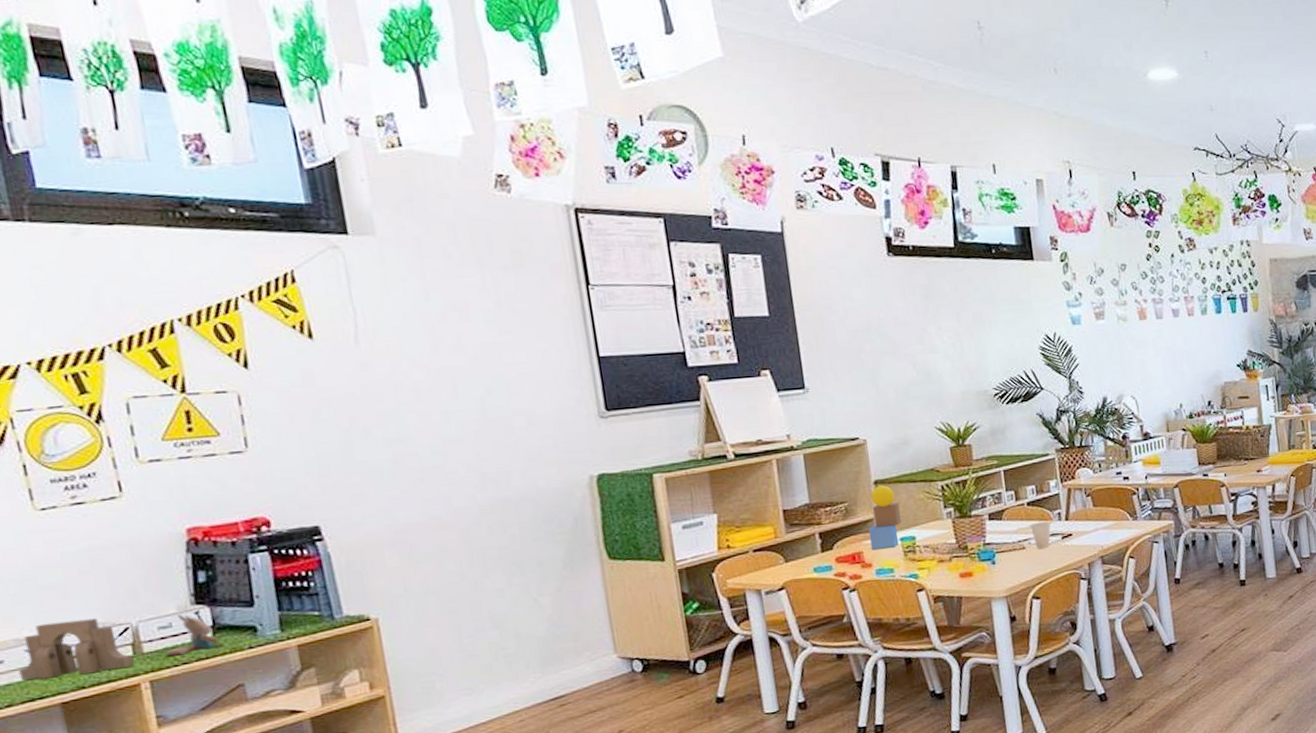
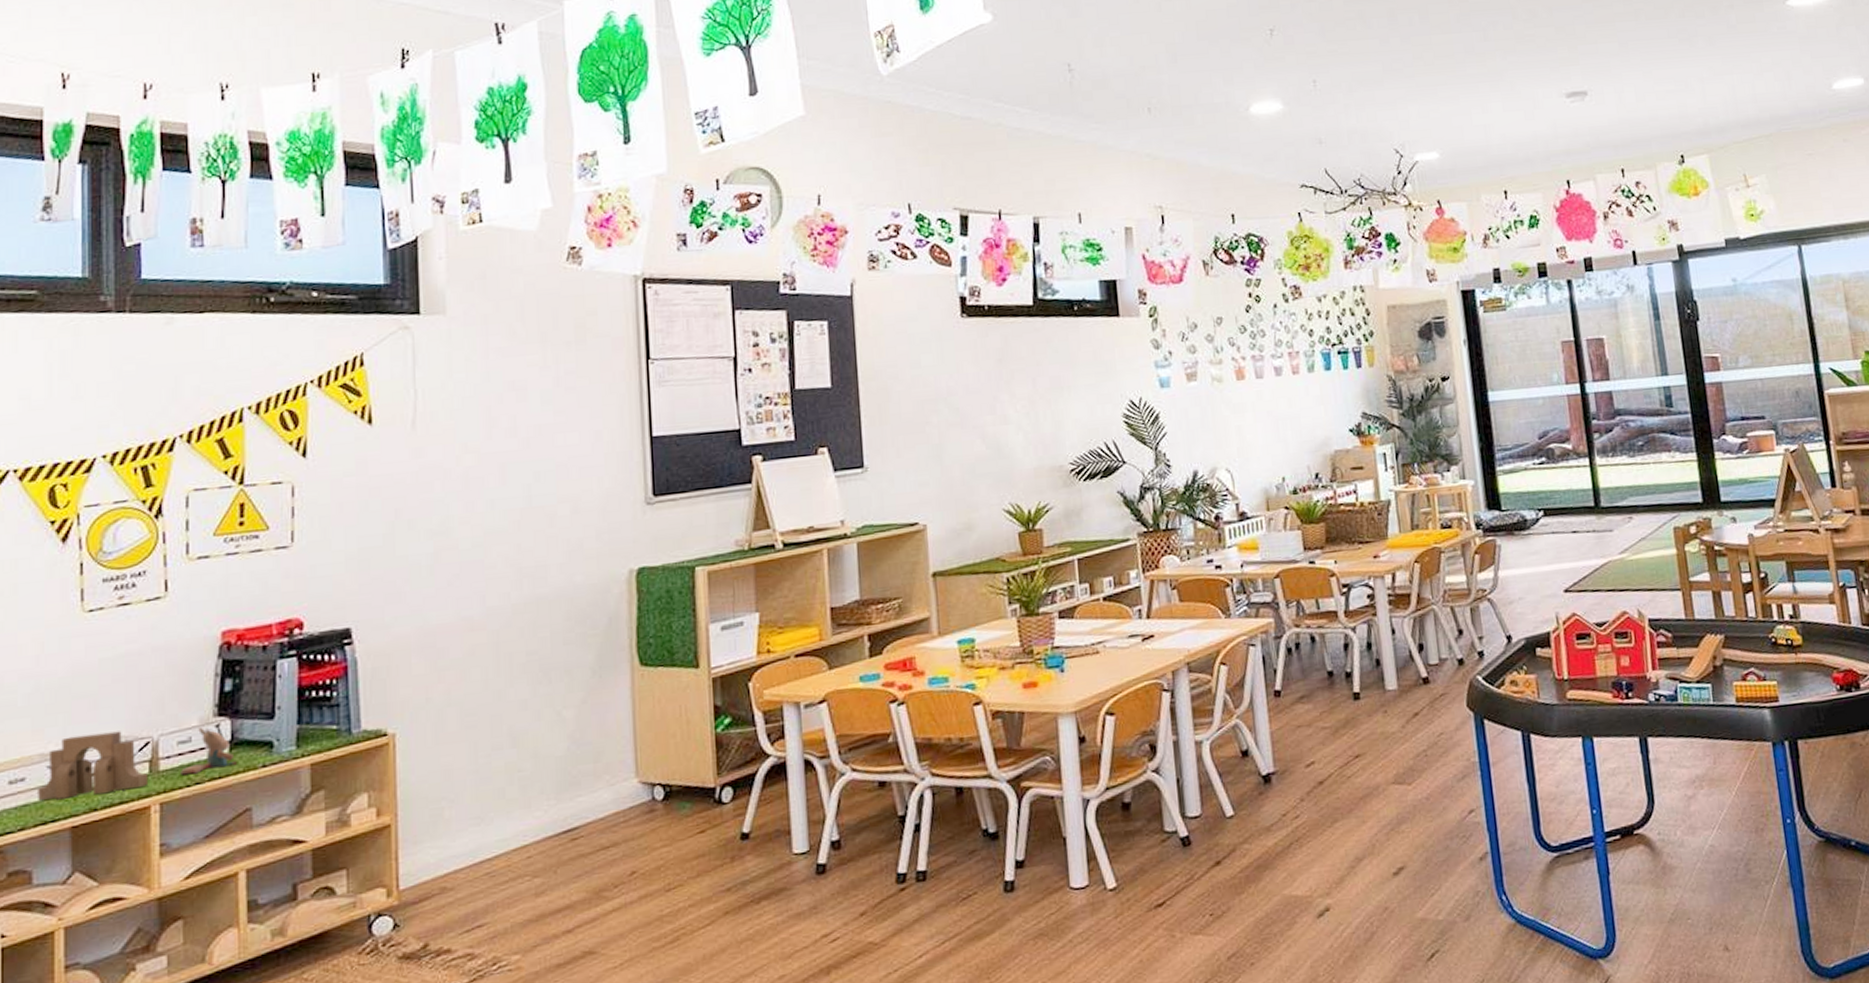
toy blocks: present [868,485,902,551] -> none [922,578,960,656]
cup: present [1030,521,1051,550] -> none [1106,620,1130,654]

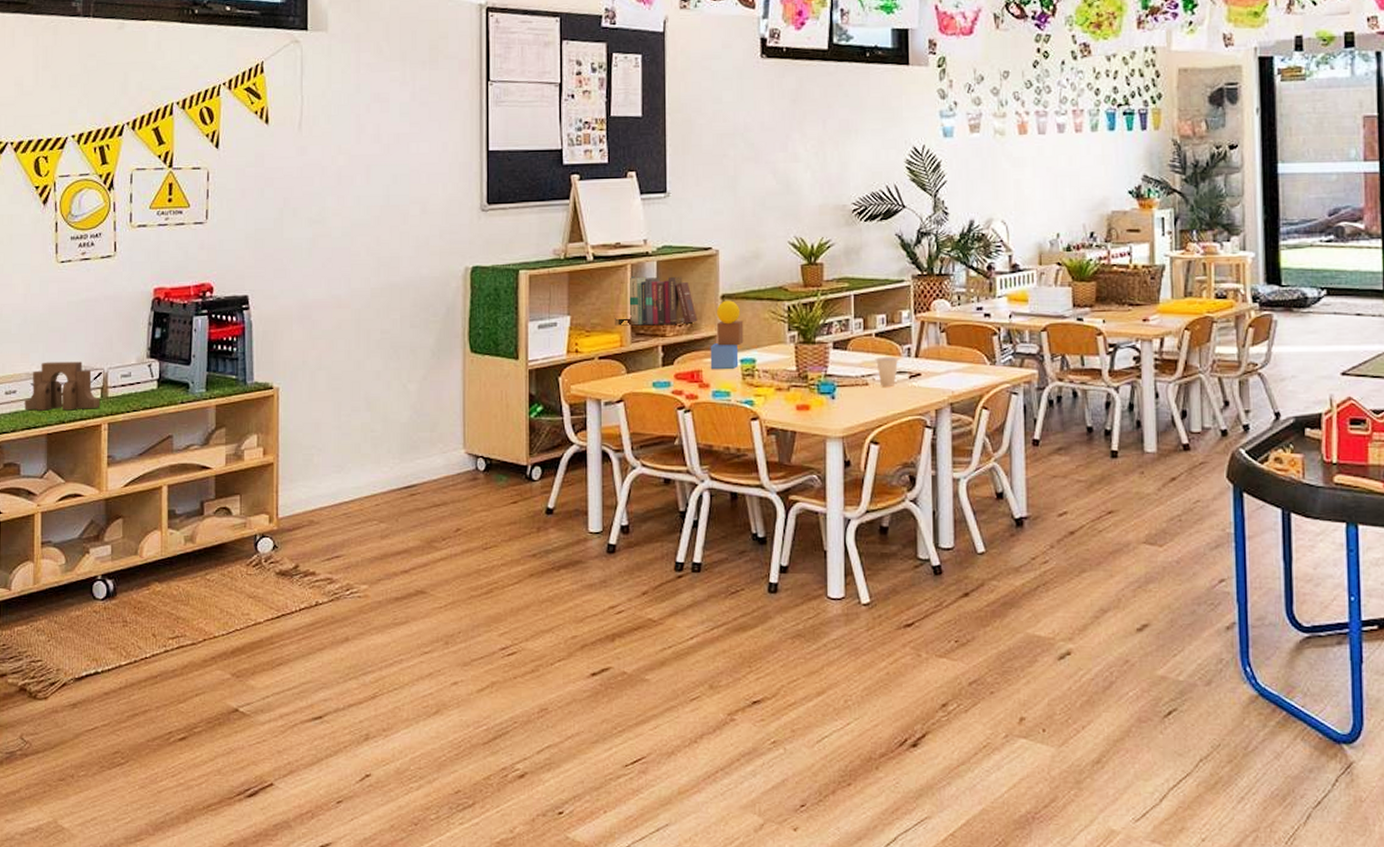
toy animal: present [180,727,237,776] -> none [123,365,163,403]
books: none [810,556,907,618] -> present [614,275,698,326]
toy blocks: none [922,578,960,656] -> present [710,300,744,370]
cup: none [1106,620,1130,654] -> present [876,356,899,388]

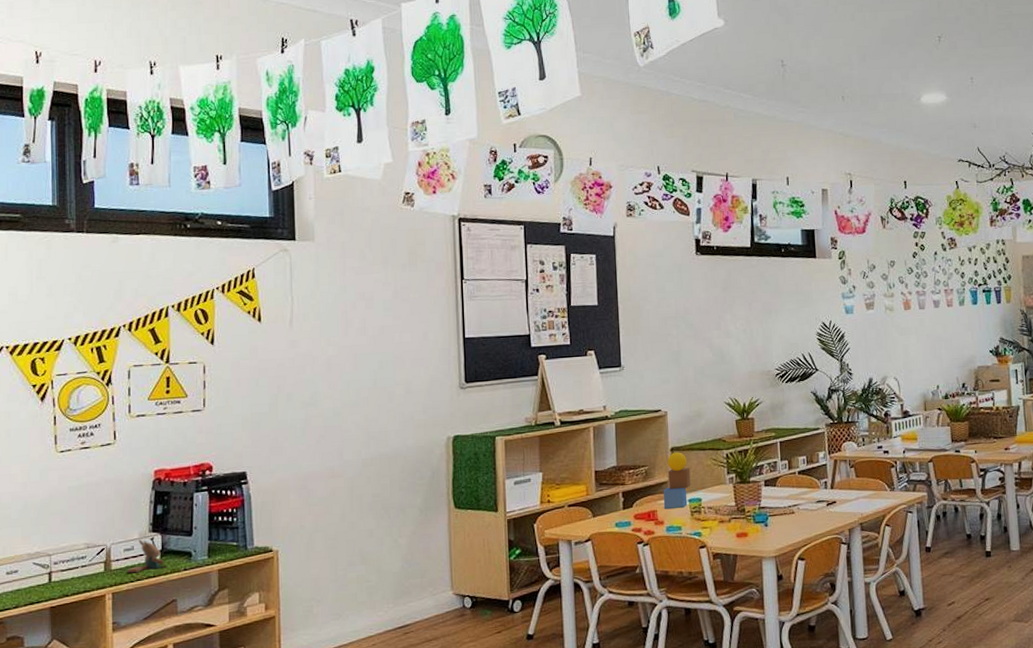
wooden toy: present [25,361,101,411] -> none [27,540,104,587]
toy animal: none [123,365,163,403] -> present [126,539,166,574]
books: present [614,275,698,326] -> none [580,434,652,478]
cup: present [876,356,899,388] -> none [800,489,818,515]

